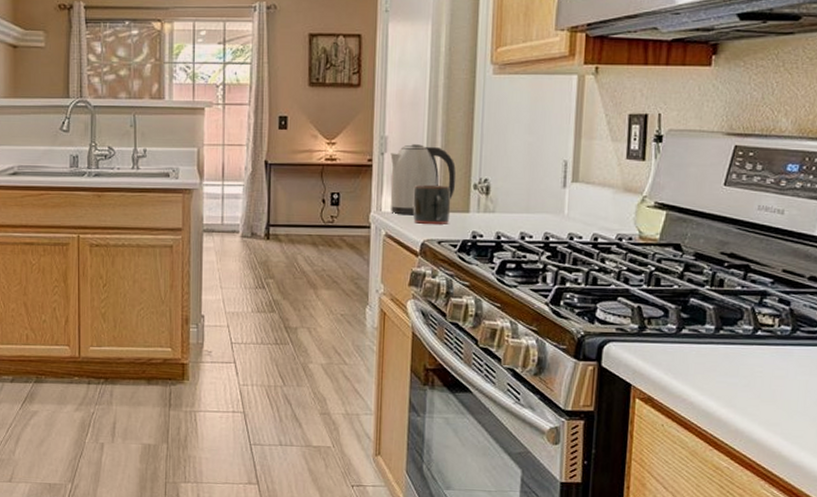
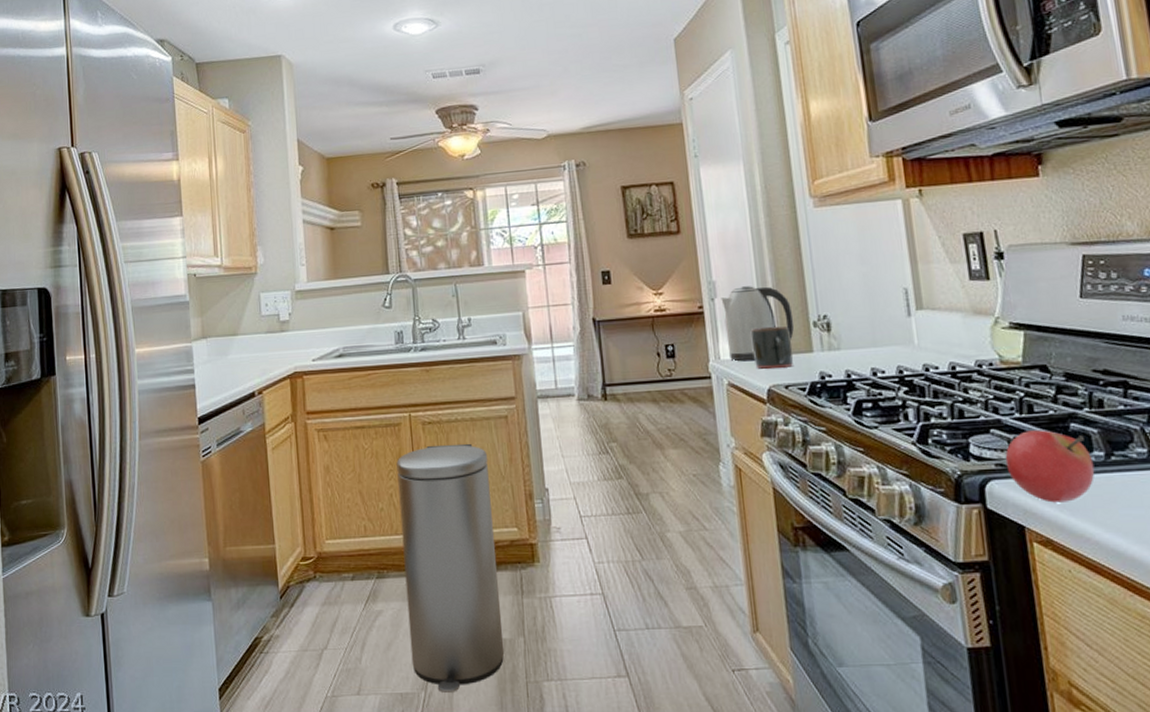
pedal bin: none [62,266,150,486] -> present [396,443,505,692]
fruit: none [625,301,704,367] -> present [1005,430,1095,503]

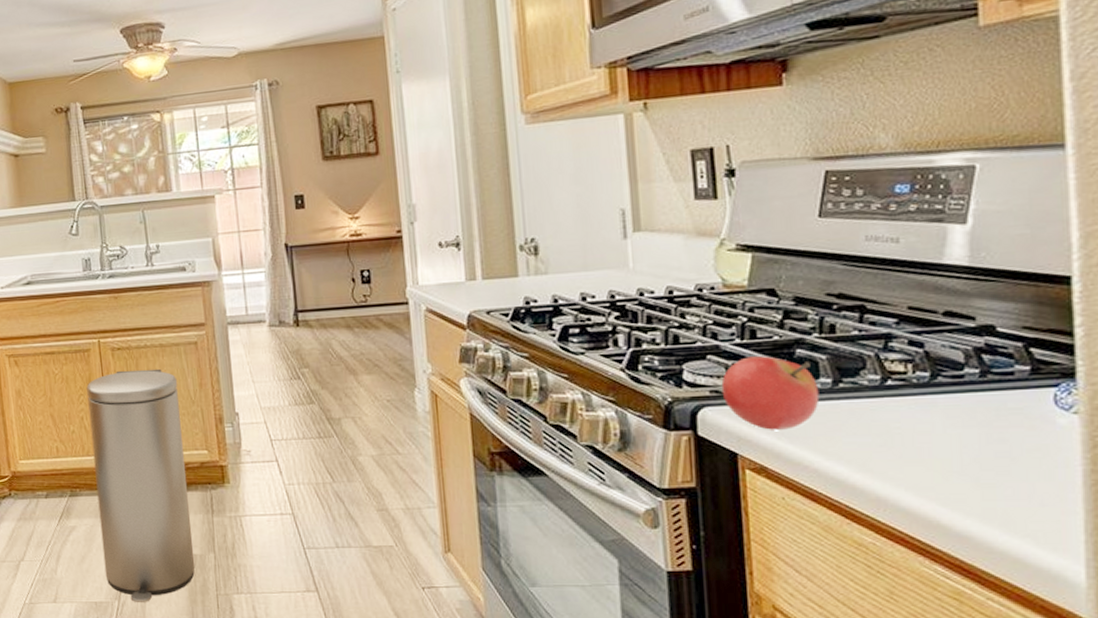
kettle: present [721,286,795,361] -> none [421,208,499,286]
mug: present [750,325,794,369] -> none [451,249,497,294]

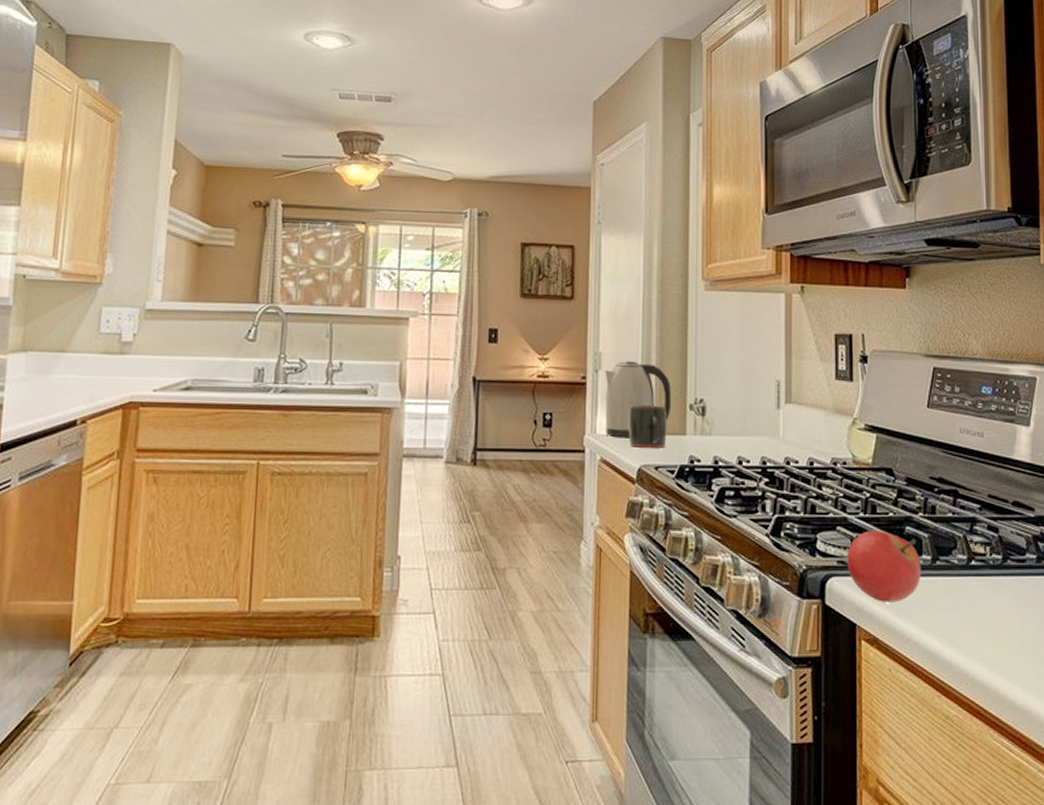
pedal bin: present [86,368,195,602] -> none [218,498,340,781]
kettle: none [421,208,499,286] -> present [605,361,672,438]
mug: none [451,249,497,294] -> present [628,404,667,448]

